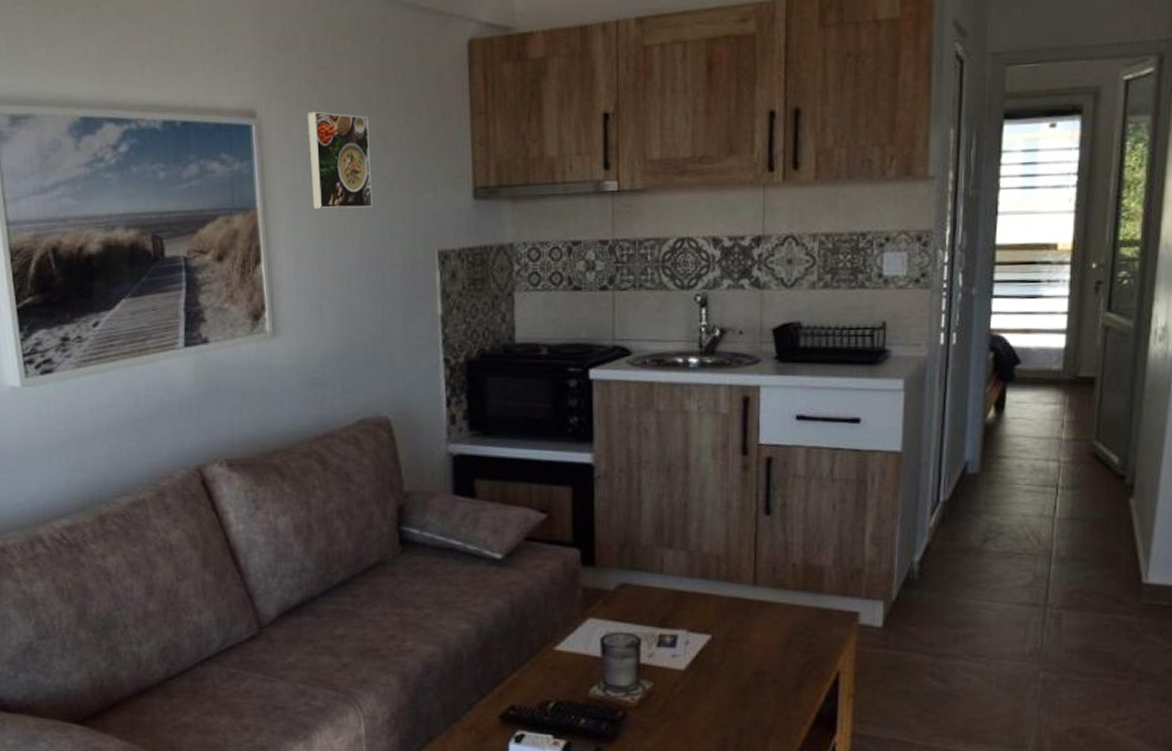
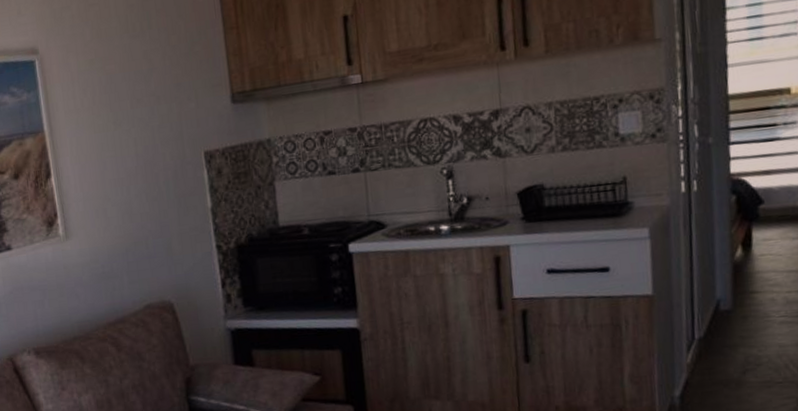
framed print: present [306,111,373,210] -> none [81,42,144,127]

